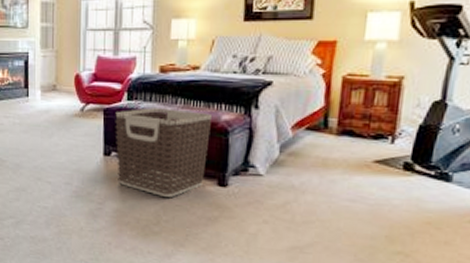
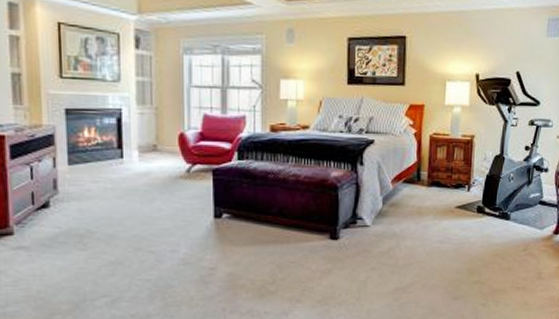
clothes hamper: present [115,108,213,197] -> none [225,167,323,255]

